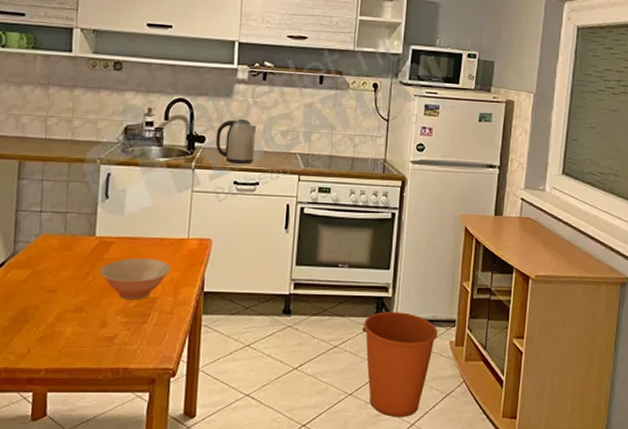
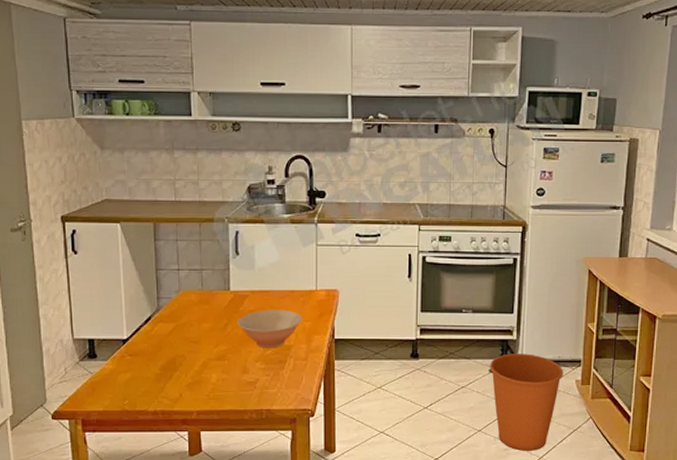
kettle: present [215,118,257,164] -> none [335,172,375,217]

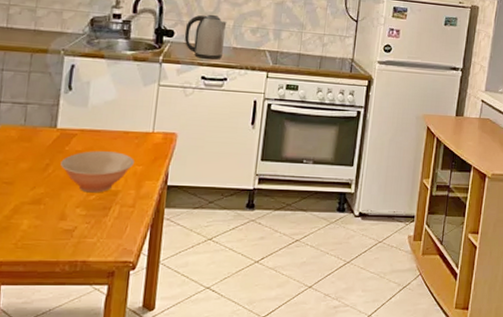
kettle: none [335,172,375,217] -> present [184,14,227,60]
bucket: present [489,354,564,451] -> none [324,207,397,309]

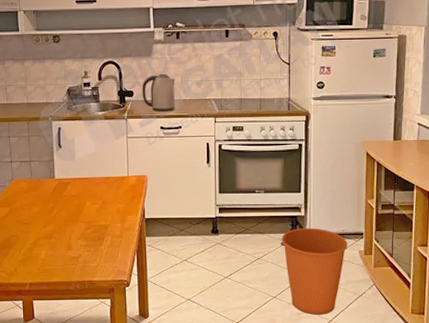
bowl: present [60,151,134,193] -> none [62,194,117,228]
bucket: none [324,207,397,309] -> present [281,228,348,315]

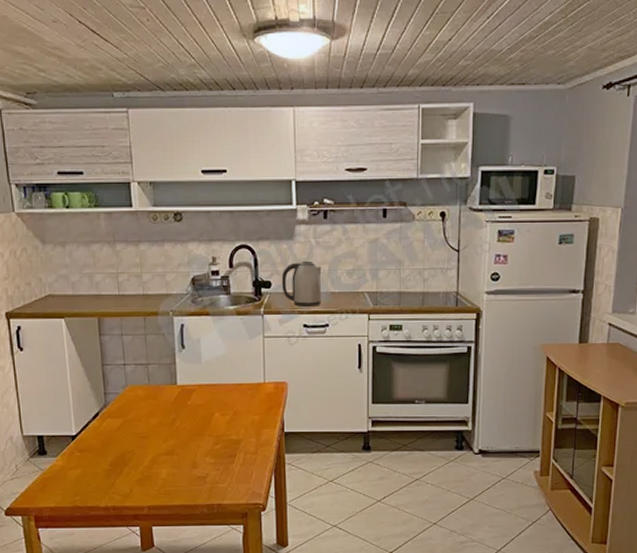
bucket: present [281,228,348,315] -> none [443,445,521,544]

